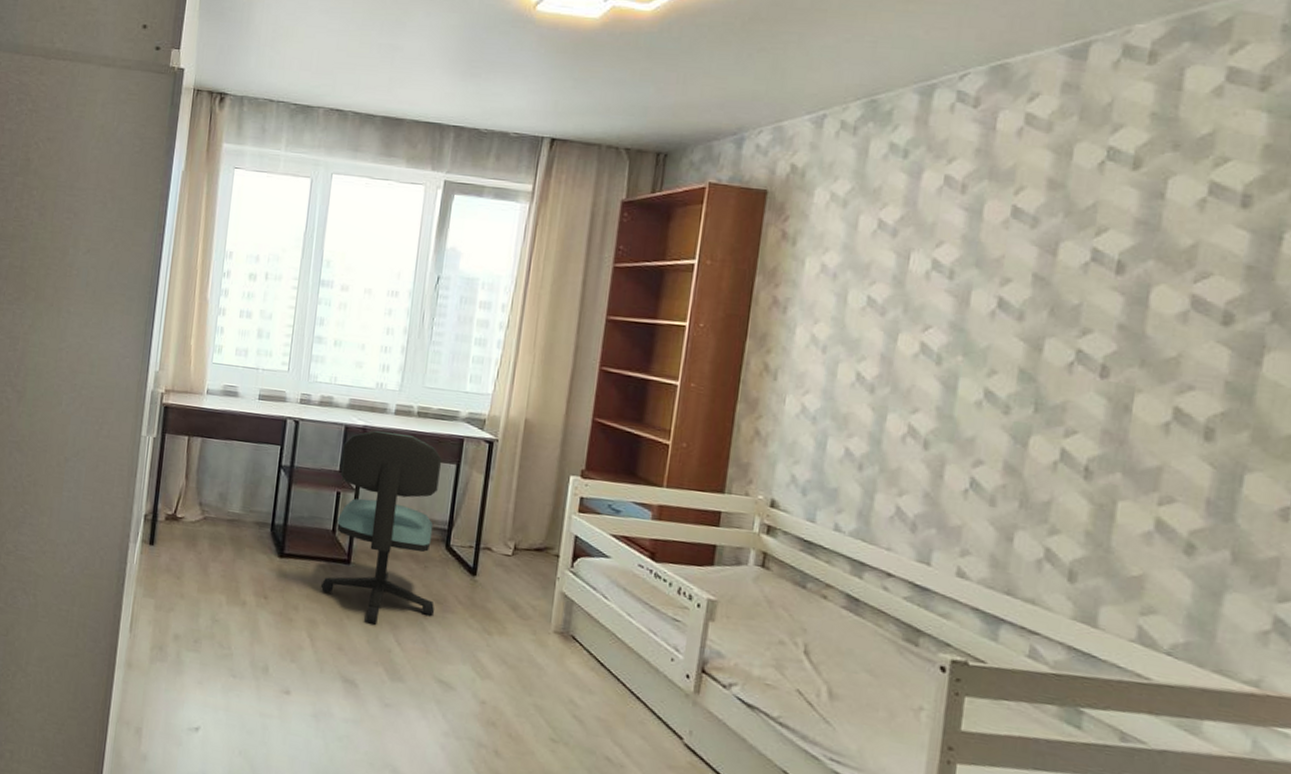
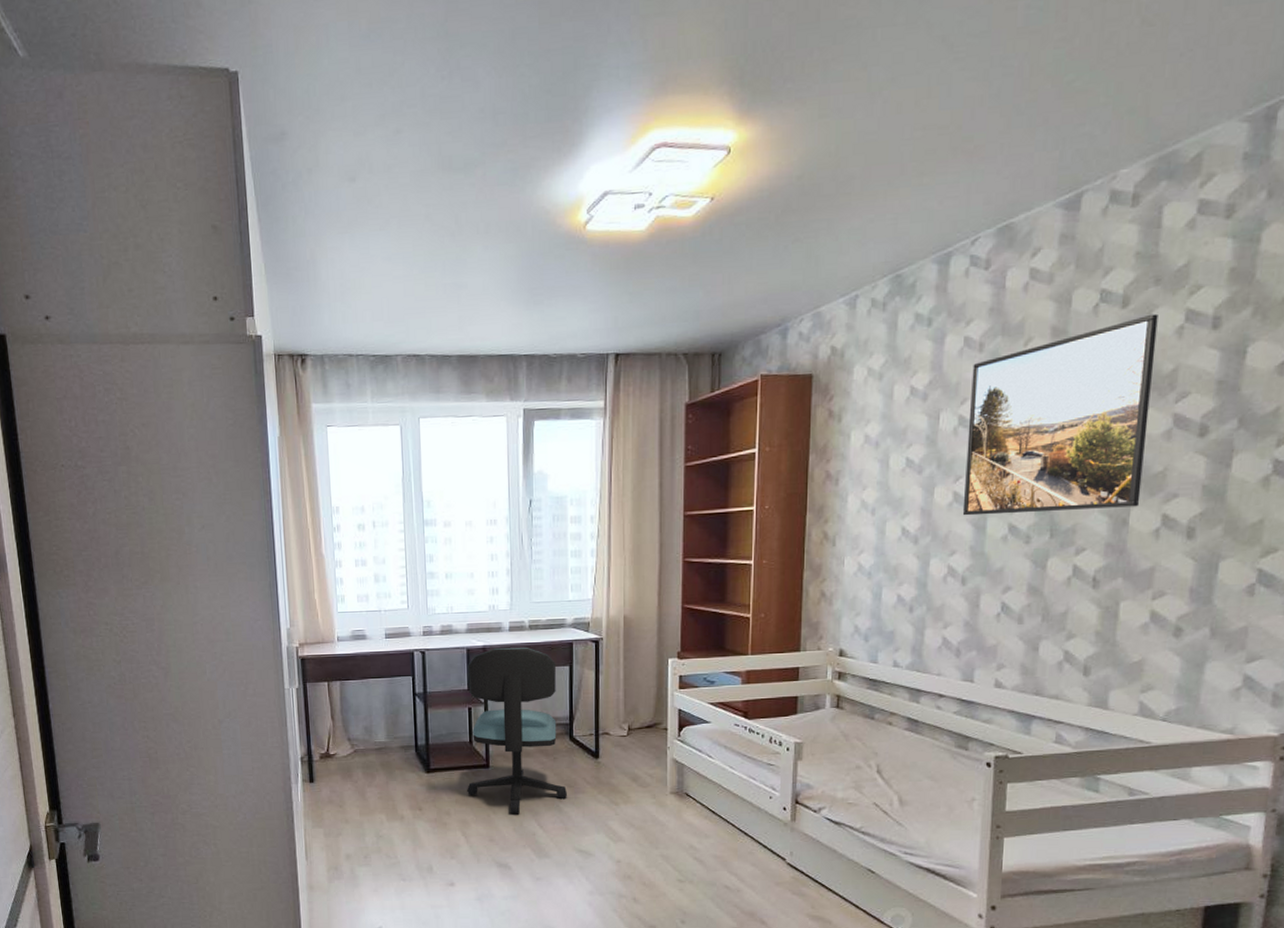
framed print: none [929,181,1176,393] -> present [962,313,1158,516]

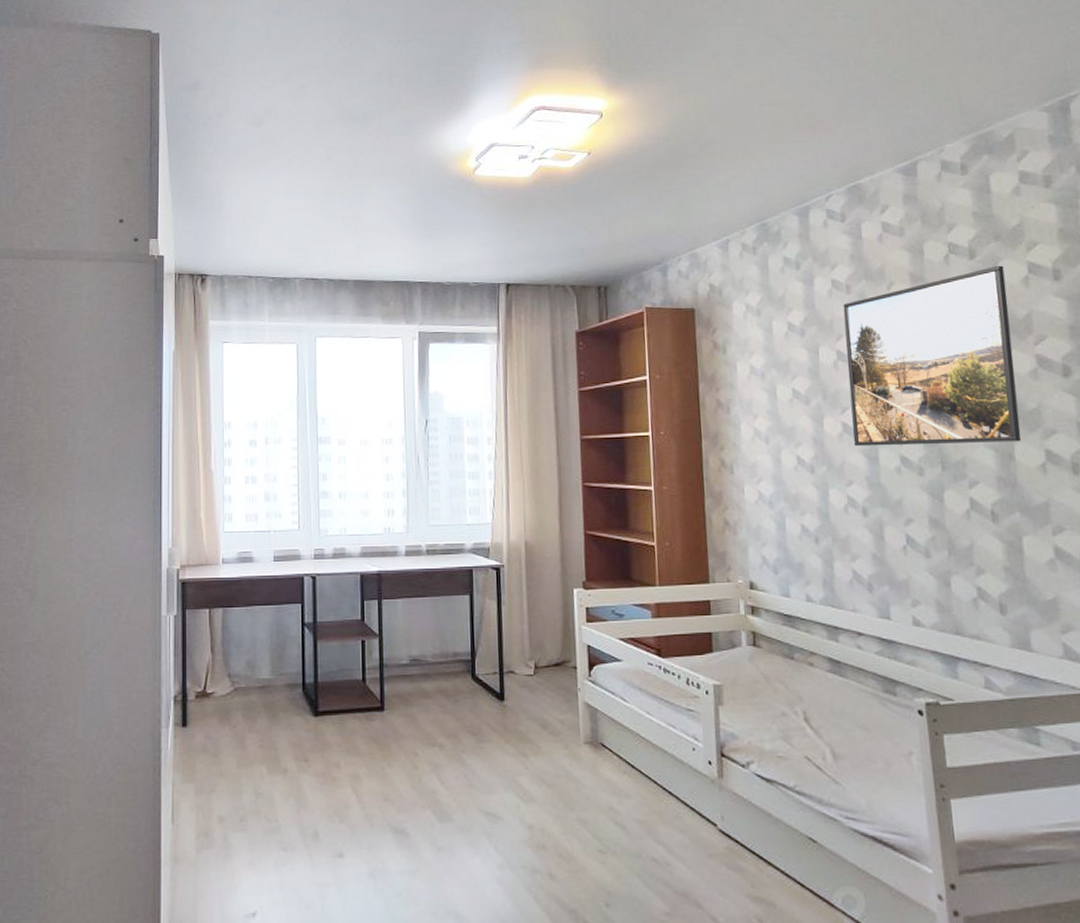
office chair: present [466,648,568,813] -> none [358,574,472,766]

